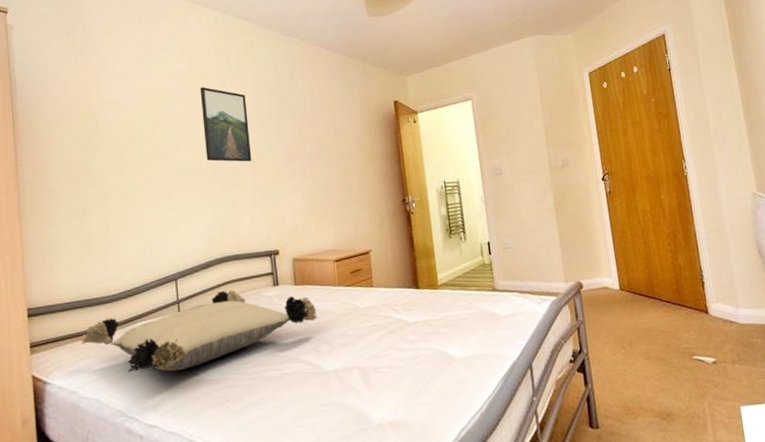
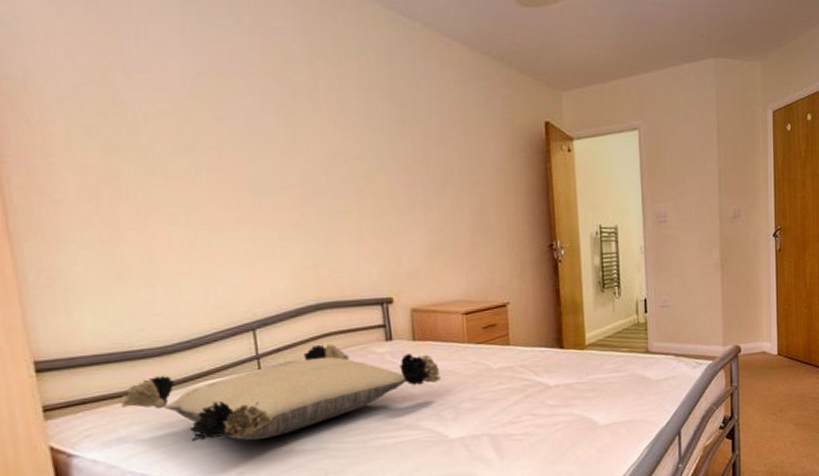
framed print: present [200,87,252,162] -> none [281,75,357,184]

